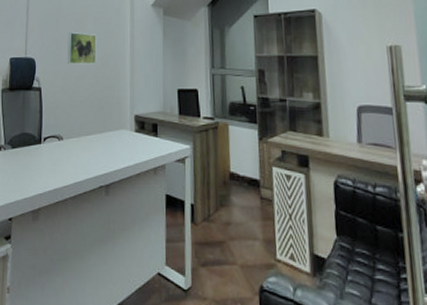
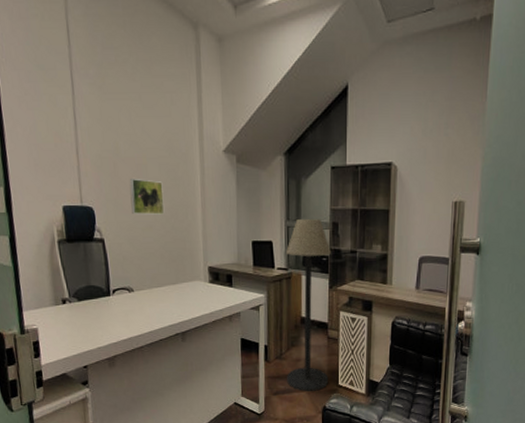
floor lamp: none [211,66,265,266] -> present [285,219,331,392]

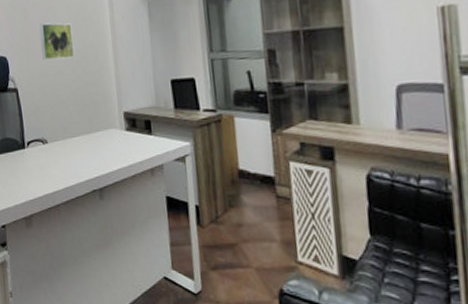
floor lamp: present [285,219,331,392] -> none [211,47,284,269]

